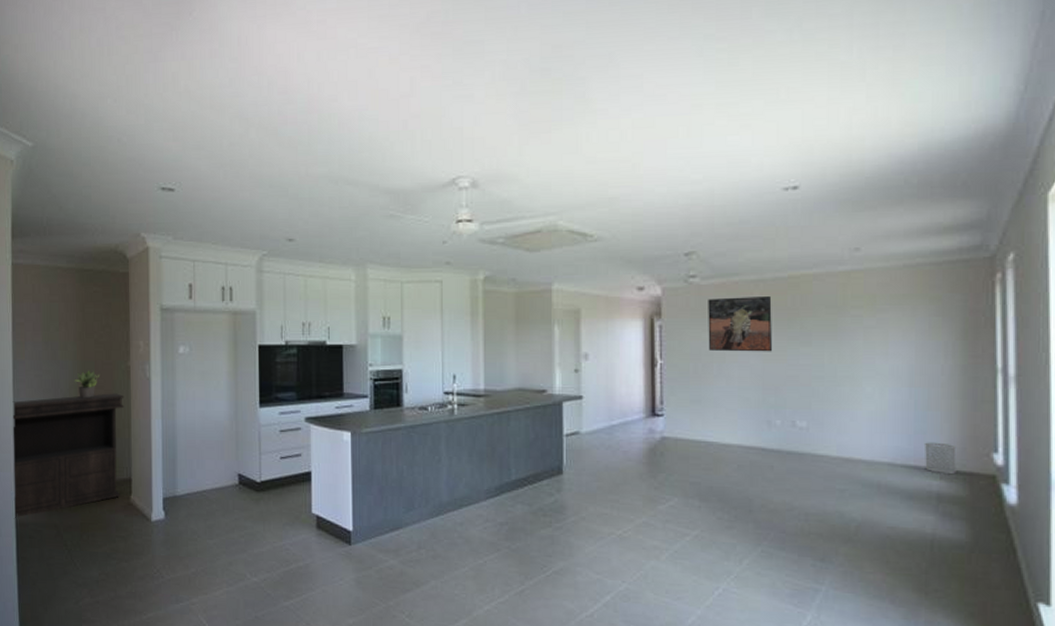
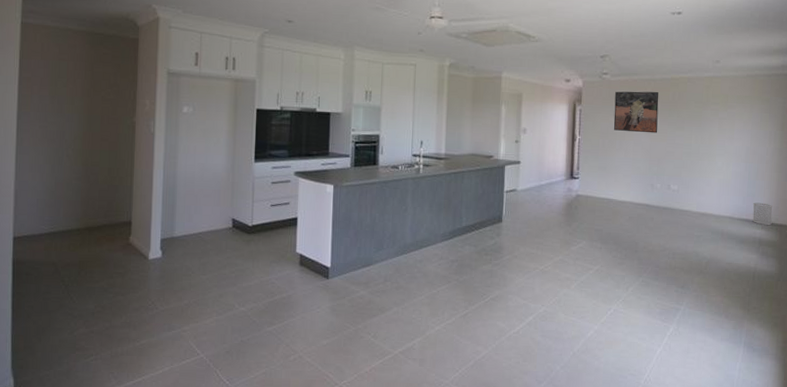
console table: present [12,393,124,519] -> none [11,145,128,258]
potted plant: present [74,370,99,399] -> none [79,123,105,149]

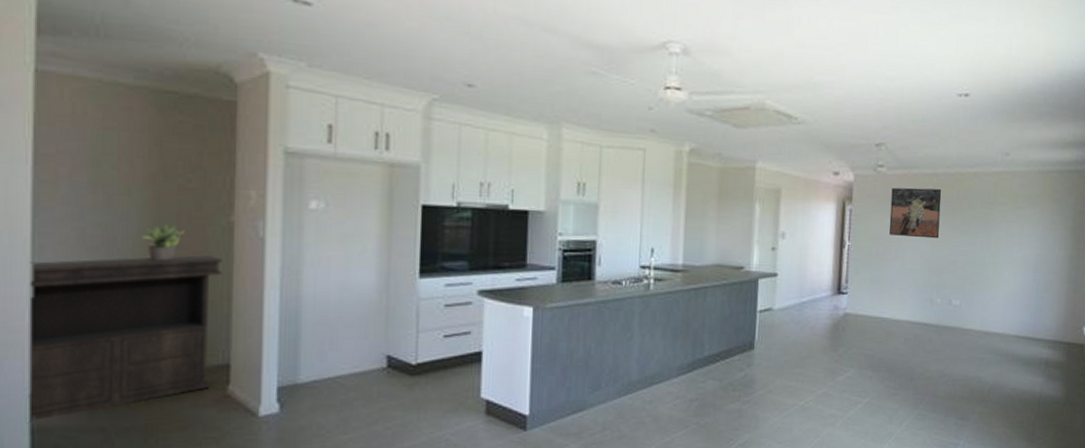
console table: none [11,145,128,258] -> present [27,255,223,424]
potted plant: none [79,123,105,149] -> present [141,224,184,262]
wastebasket: present [752,202,773,225] -> none [1039,318,1061,343]

